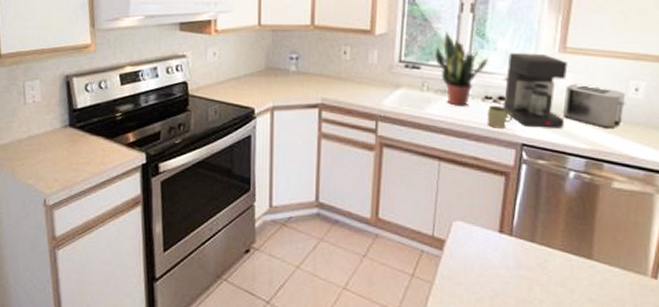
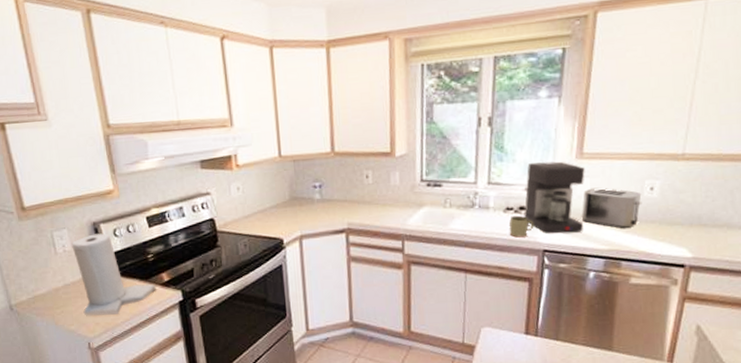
paper towel: none [41,87,120,172] -> present [71,233,156,316]
potted plant: present [435,32,488,106] -> none [455,147,508,219]

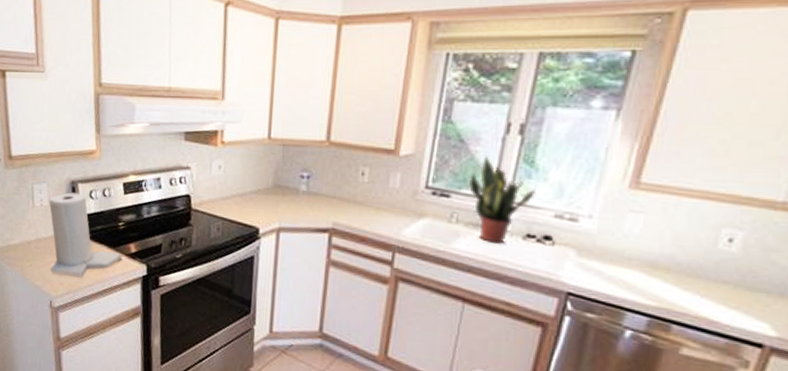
potted plant: none [455,147,508,219] -> present [469,156,536,244]
mug: present [508,215,534,238] -> none [526,245,560,273]
coffee maker: present [524,161,585,233] -> none [548,186,639,279]
toaster: present [581,187,642,229] -> none [624,227,715,285]

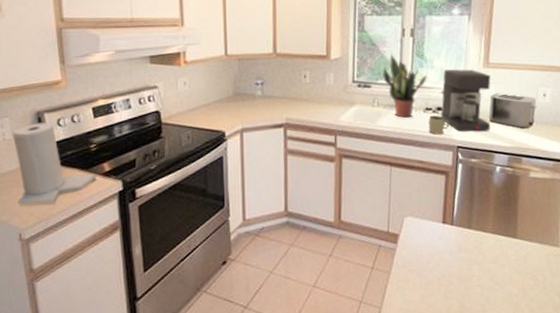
mug: none [526,245,560,273] -> present [428,115,450,135]
coffee maker: none [548,186,639,279] -> present [441,69,491,131]
toaster: none [624,227,715,285] -> present [488,92,537,129]

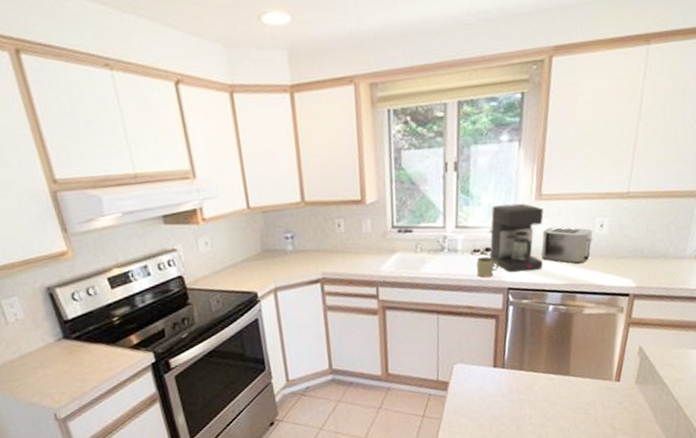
paper towel: present [12,122,96,206] -> none [24,298,125,387]
potted plant: present [383,54,427,118] -> none [425,193,474,262]

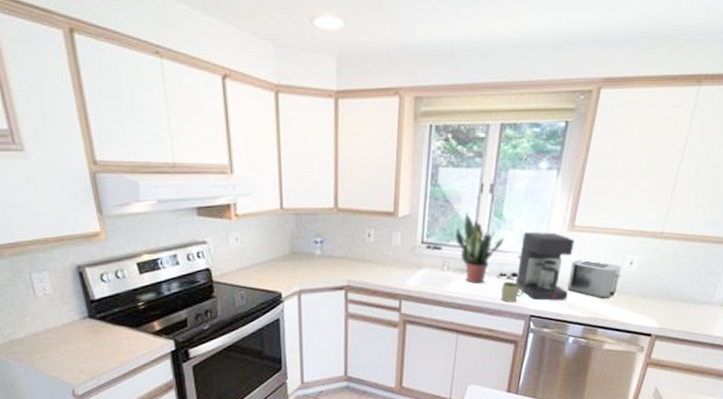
potted plant: none [425,193,474,262] -> present [455,212,504,283]

